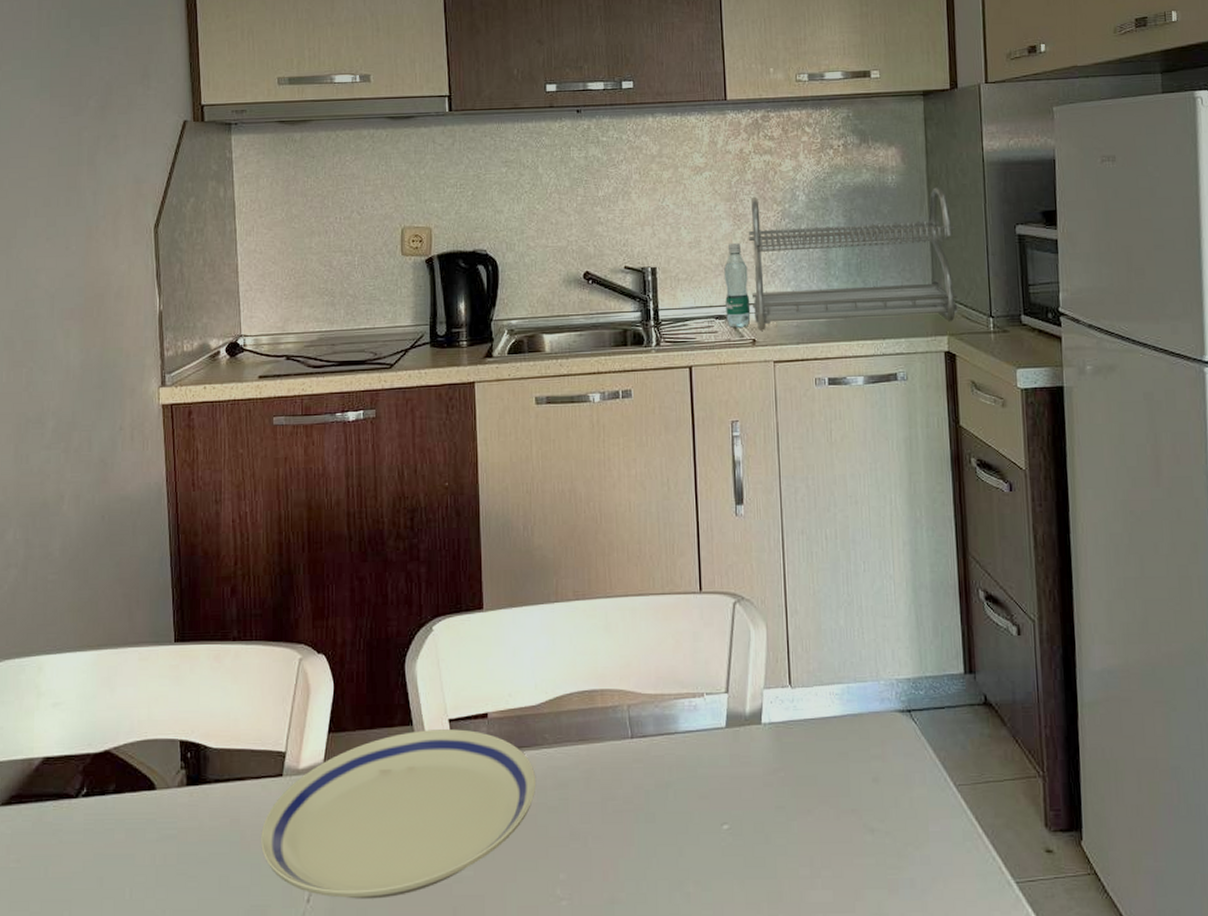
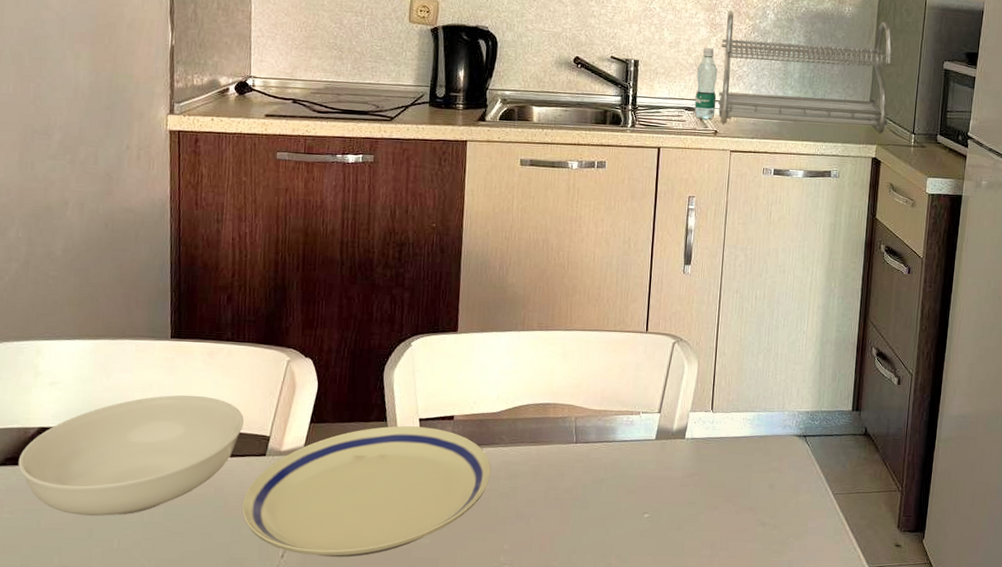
bowl: none [23,708,256,861] -> present [18,395,244,516]

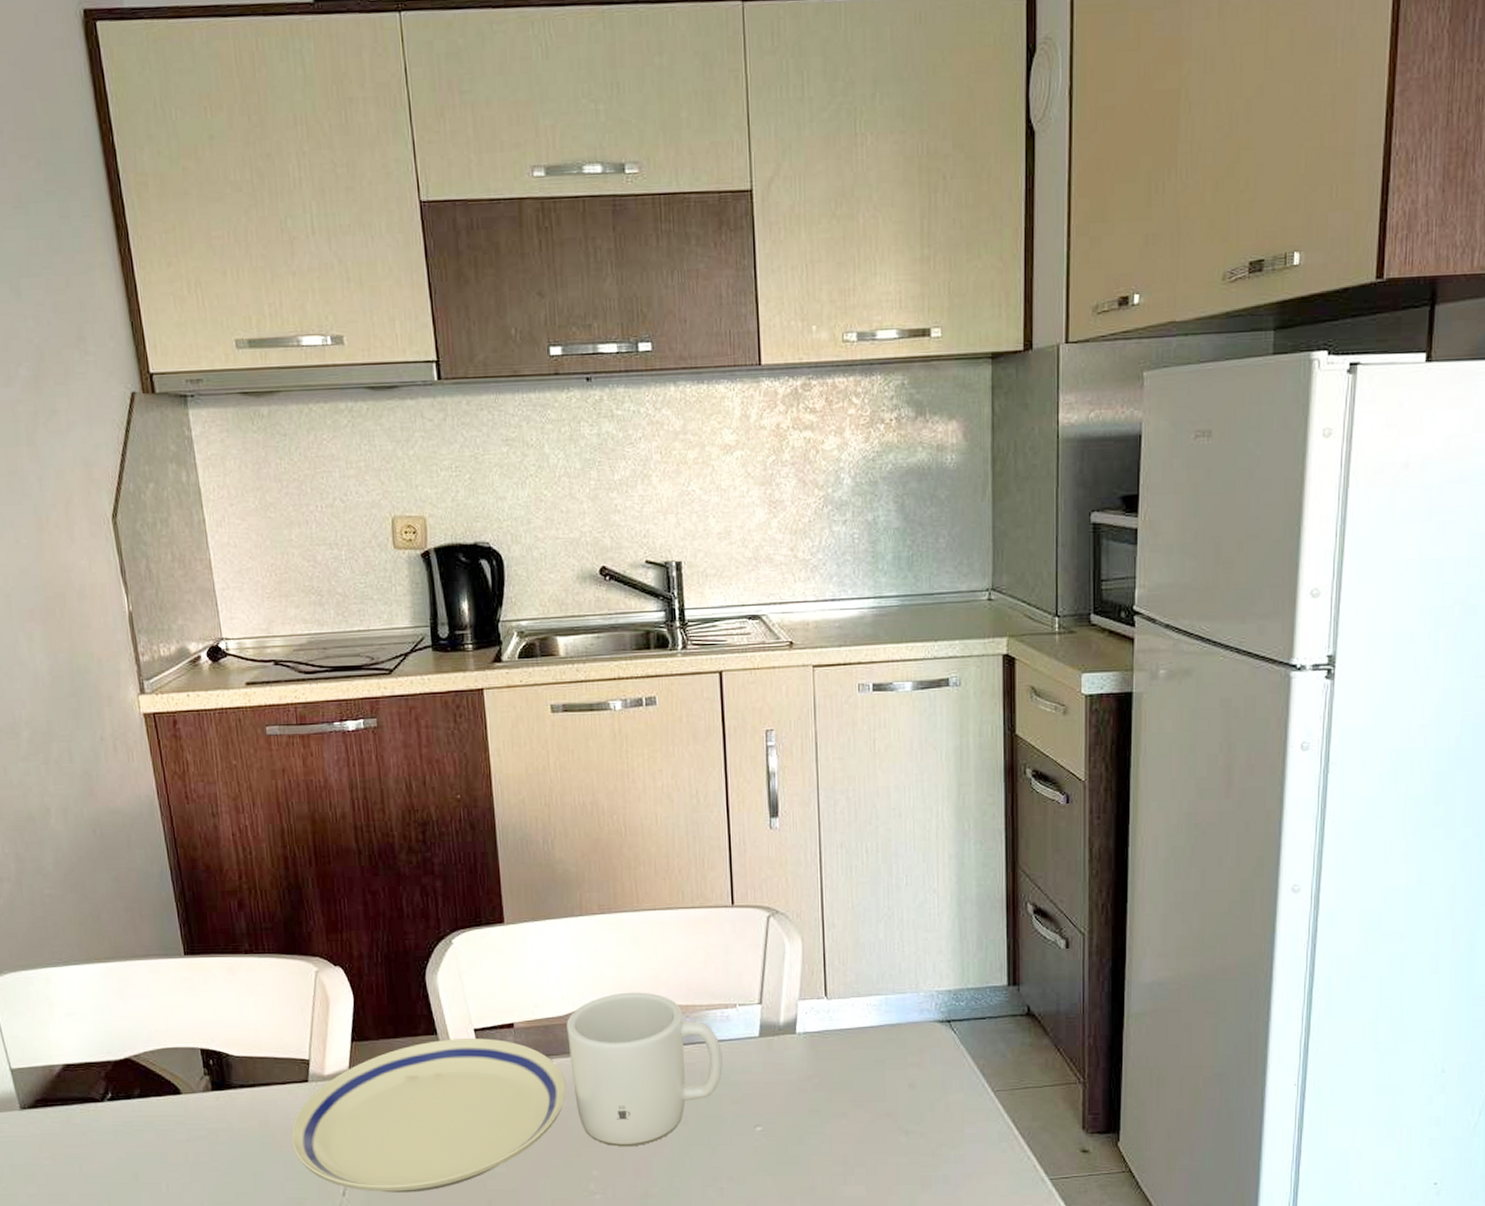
bowl: present [18,395,244,516] -> none [48,1018,279,1159]
mug: none [497,396,624,526] -> present [567,992,723,1147]
bottle: present [694,47,718,120] -> none [757,533,788,629]
dish rack: present [717,10,895,134] -> none [786,468,1021,632]

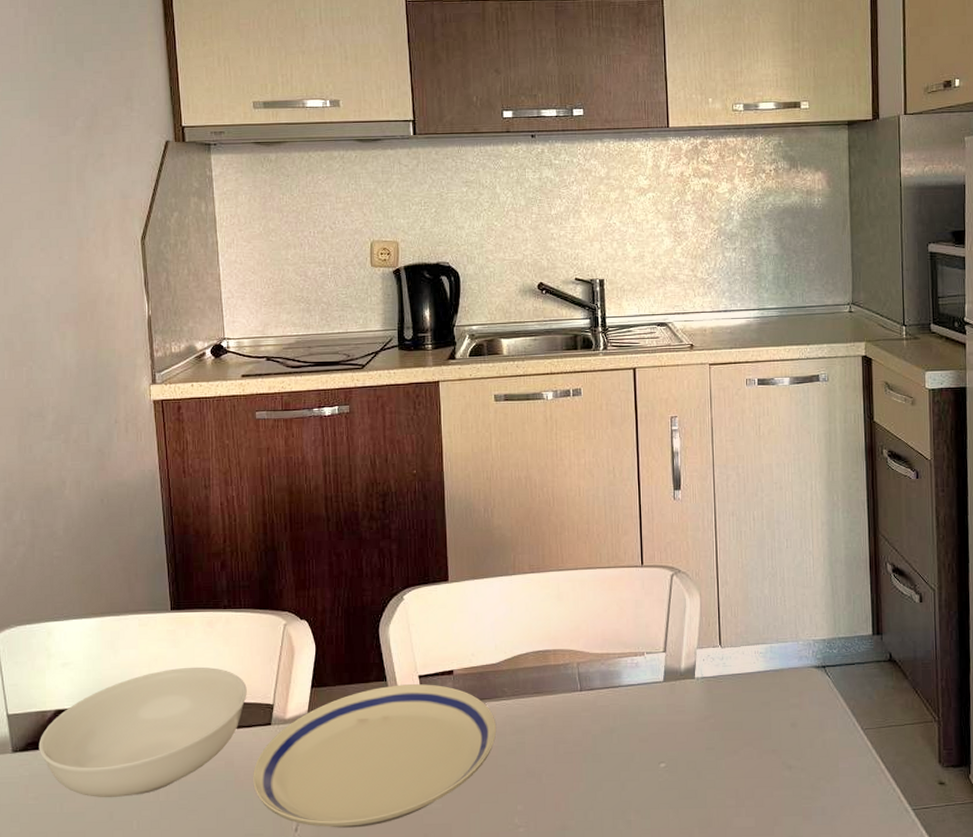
bowl: none [48,1018,279,1159] -> present [39,667,247,798]
mug: present [567,992,723,1147] -> none [499,642,632,783]

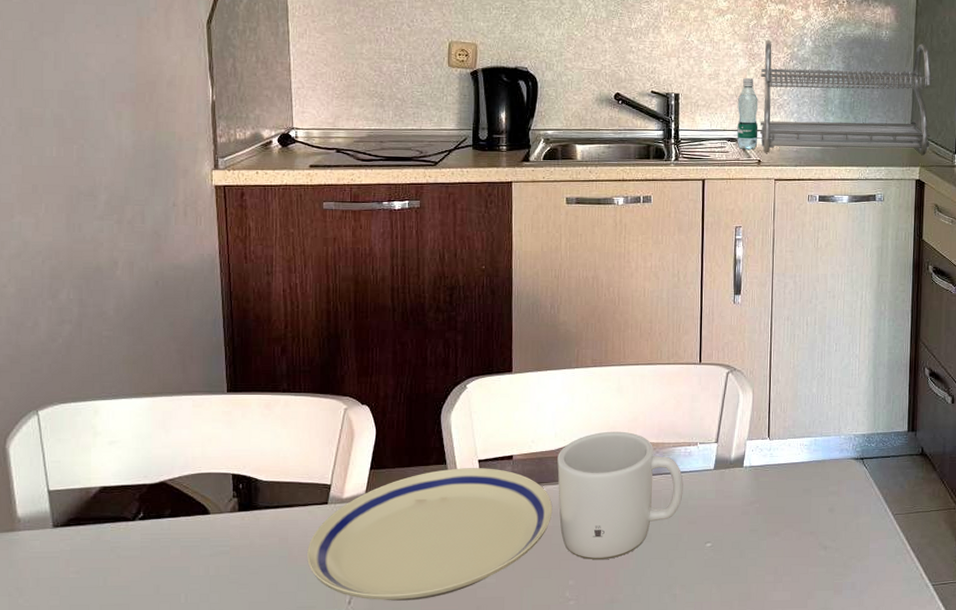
bowl: present [39,667,247,798] -> none [82,447,304,572]
mug: none [499,642,632,783] -> present [557,431,684,560]
bottle: none [664,257,689,334] -> present [737,77,758,149]
dish rack: none [688,209,875,337] -> present [759,39,934,156]

